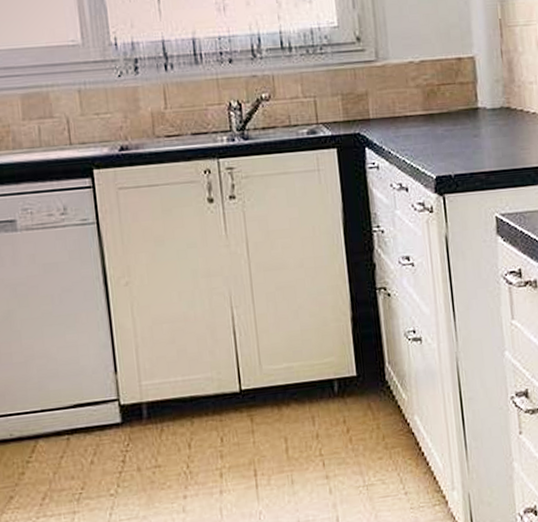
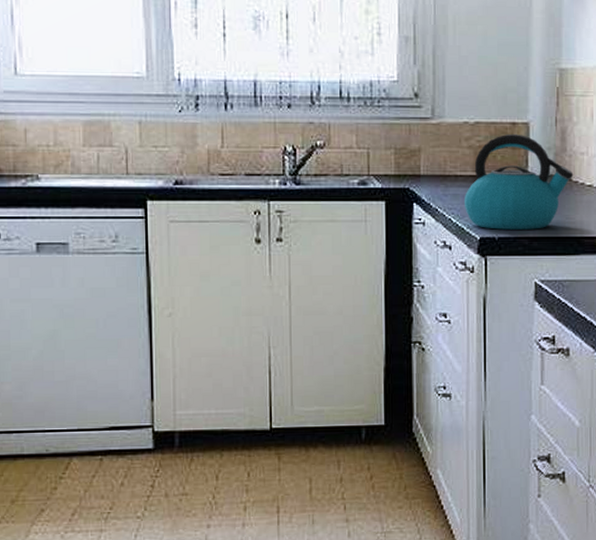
kettle: none [416,69,525,167] -> present [463,133,574,230]

